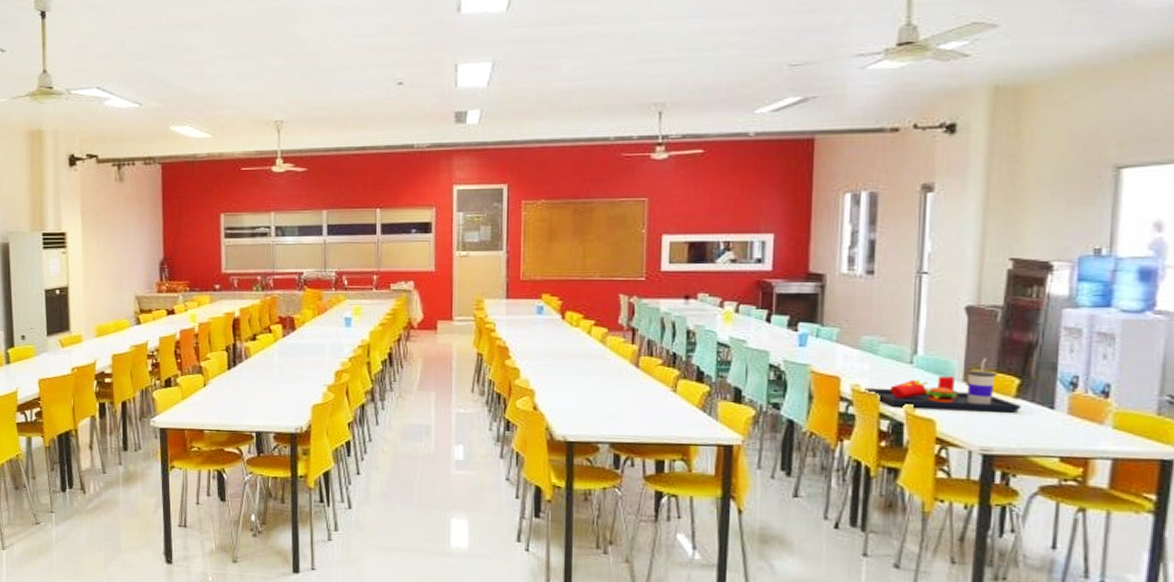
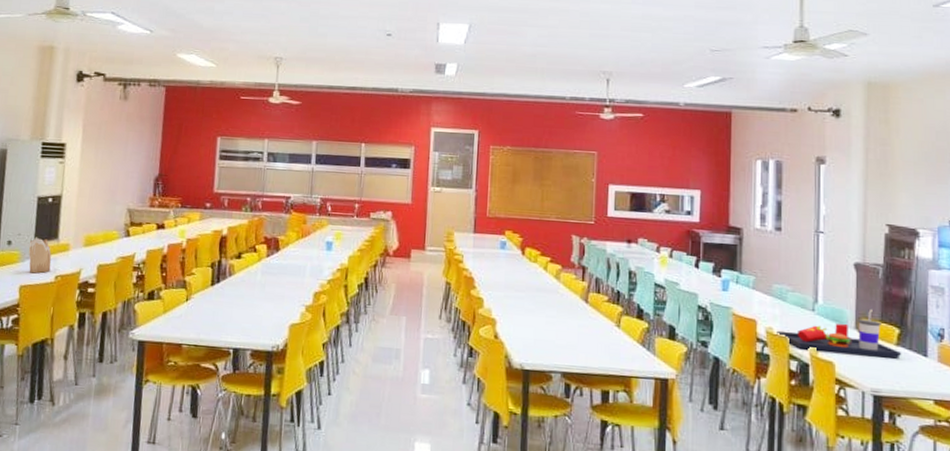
paper bag: none [42,330,66,367] -> present [29,237,52,274]

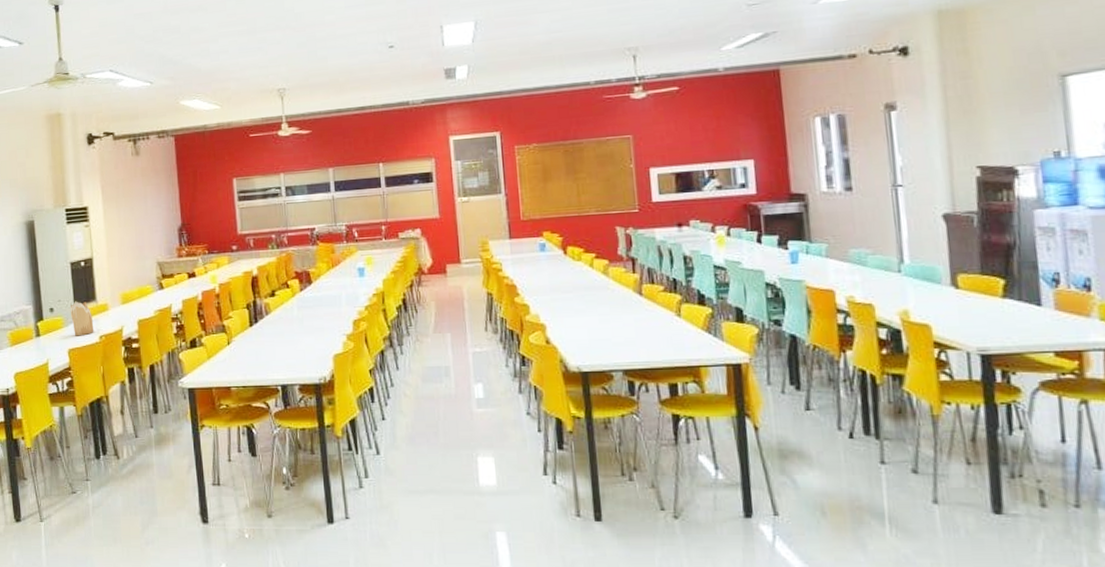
food tray: present [777,308,902,359] -> none [859,261,1011,315]

